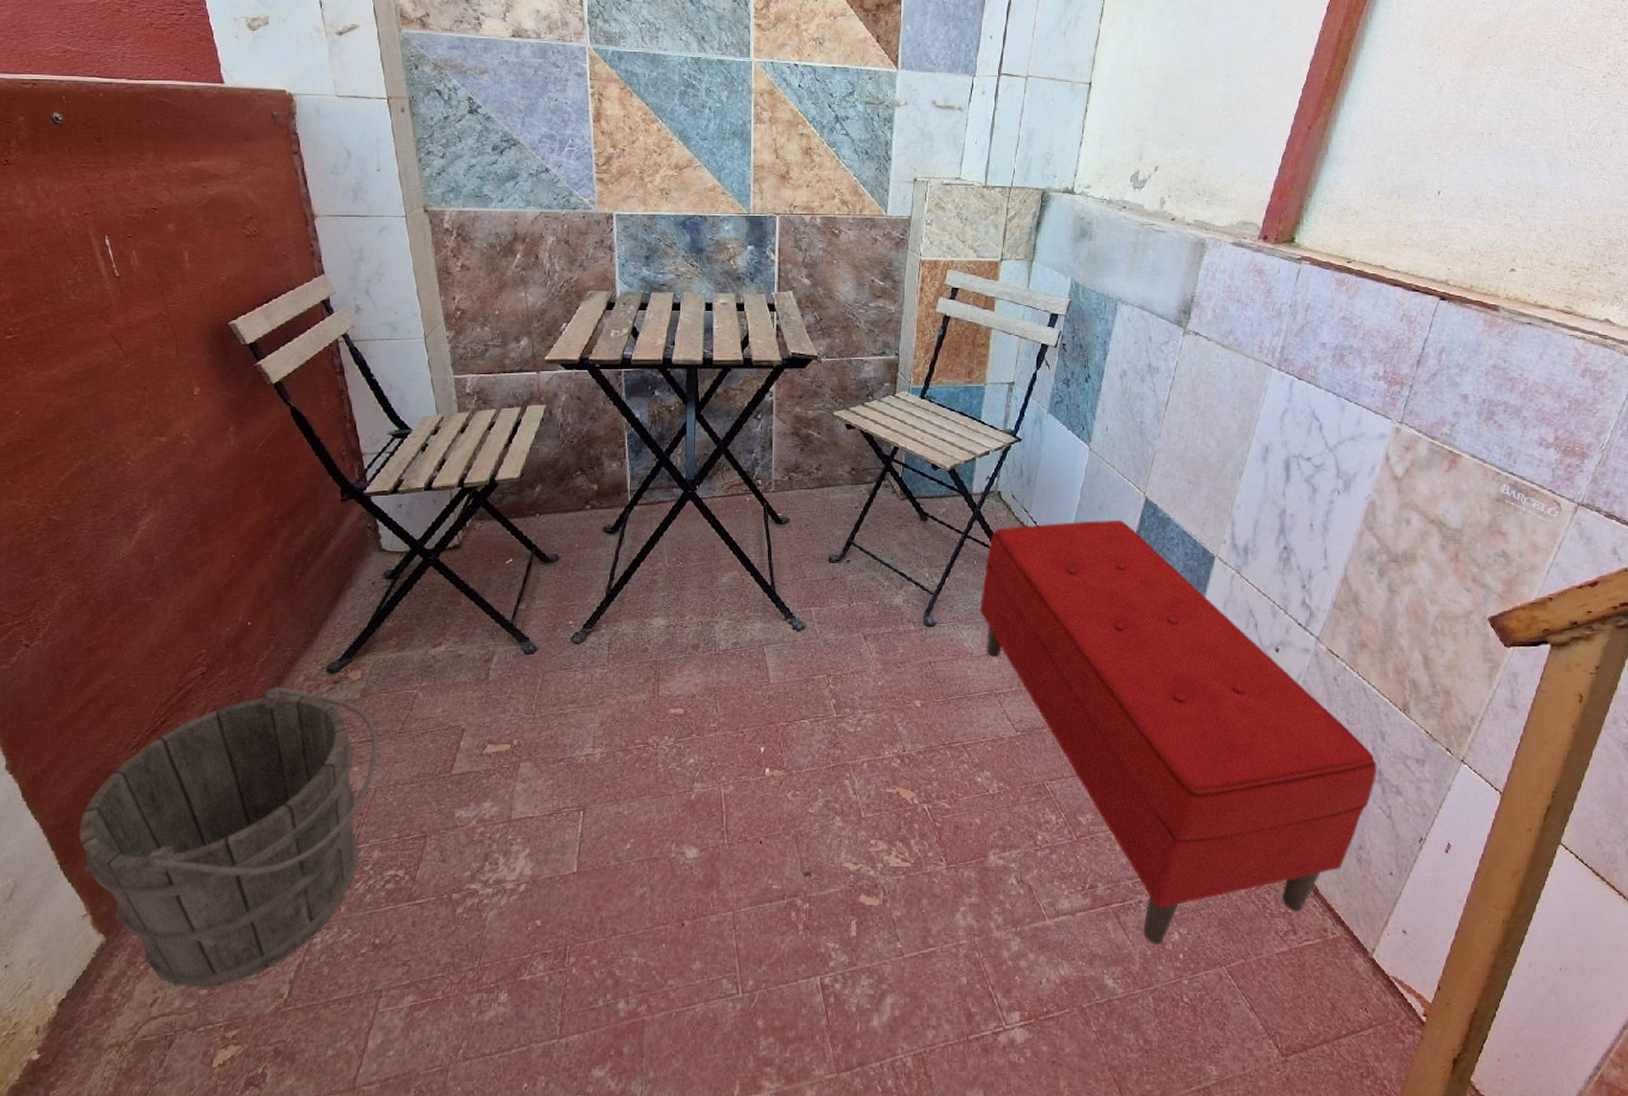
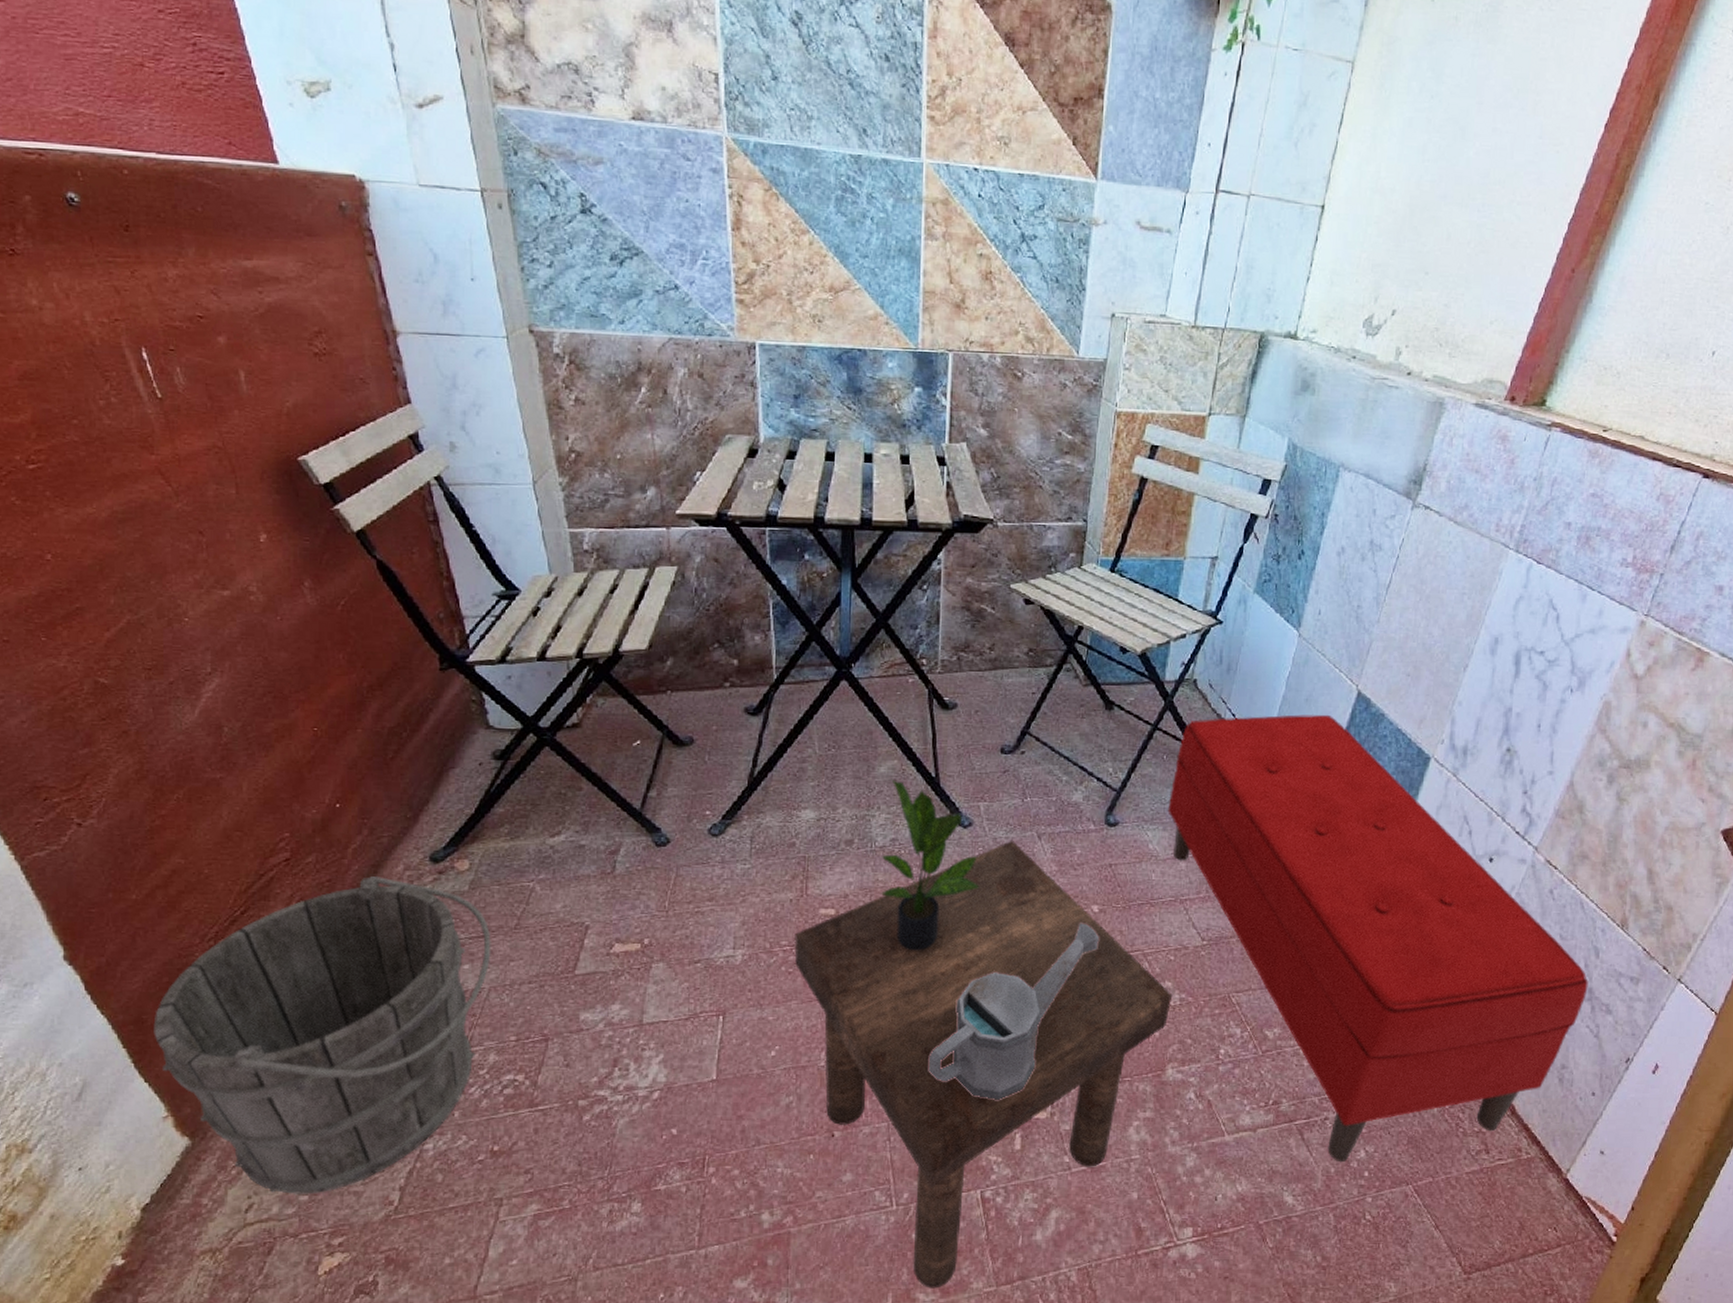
stool: none [647,641,992,1076] -> present [794,840,1173,1289]
potted plant: none [723,589,813,746] -> present [880,780,980,951]
watering can: none [769,717,922,888] -> present [928,923,1099,1100]

